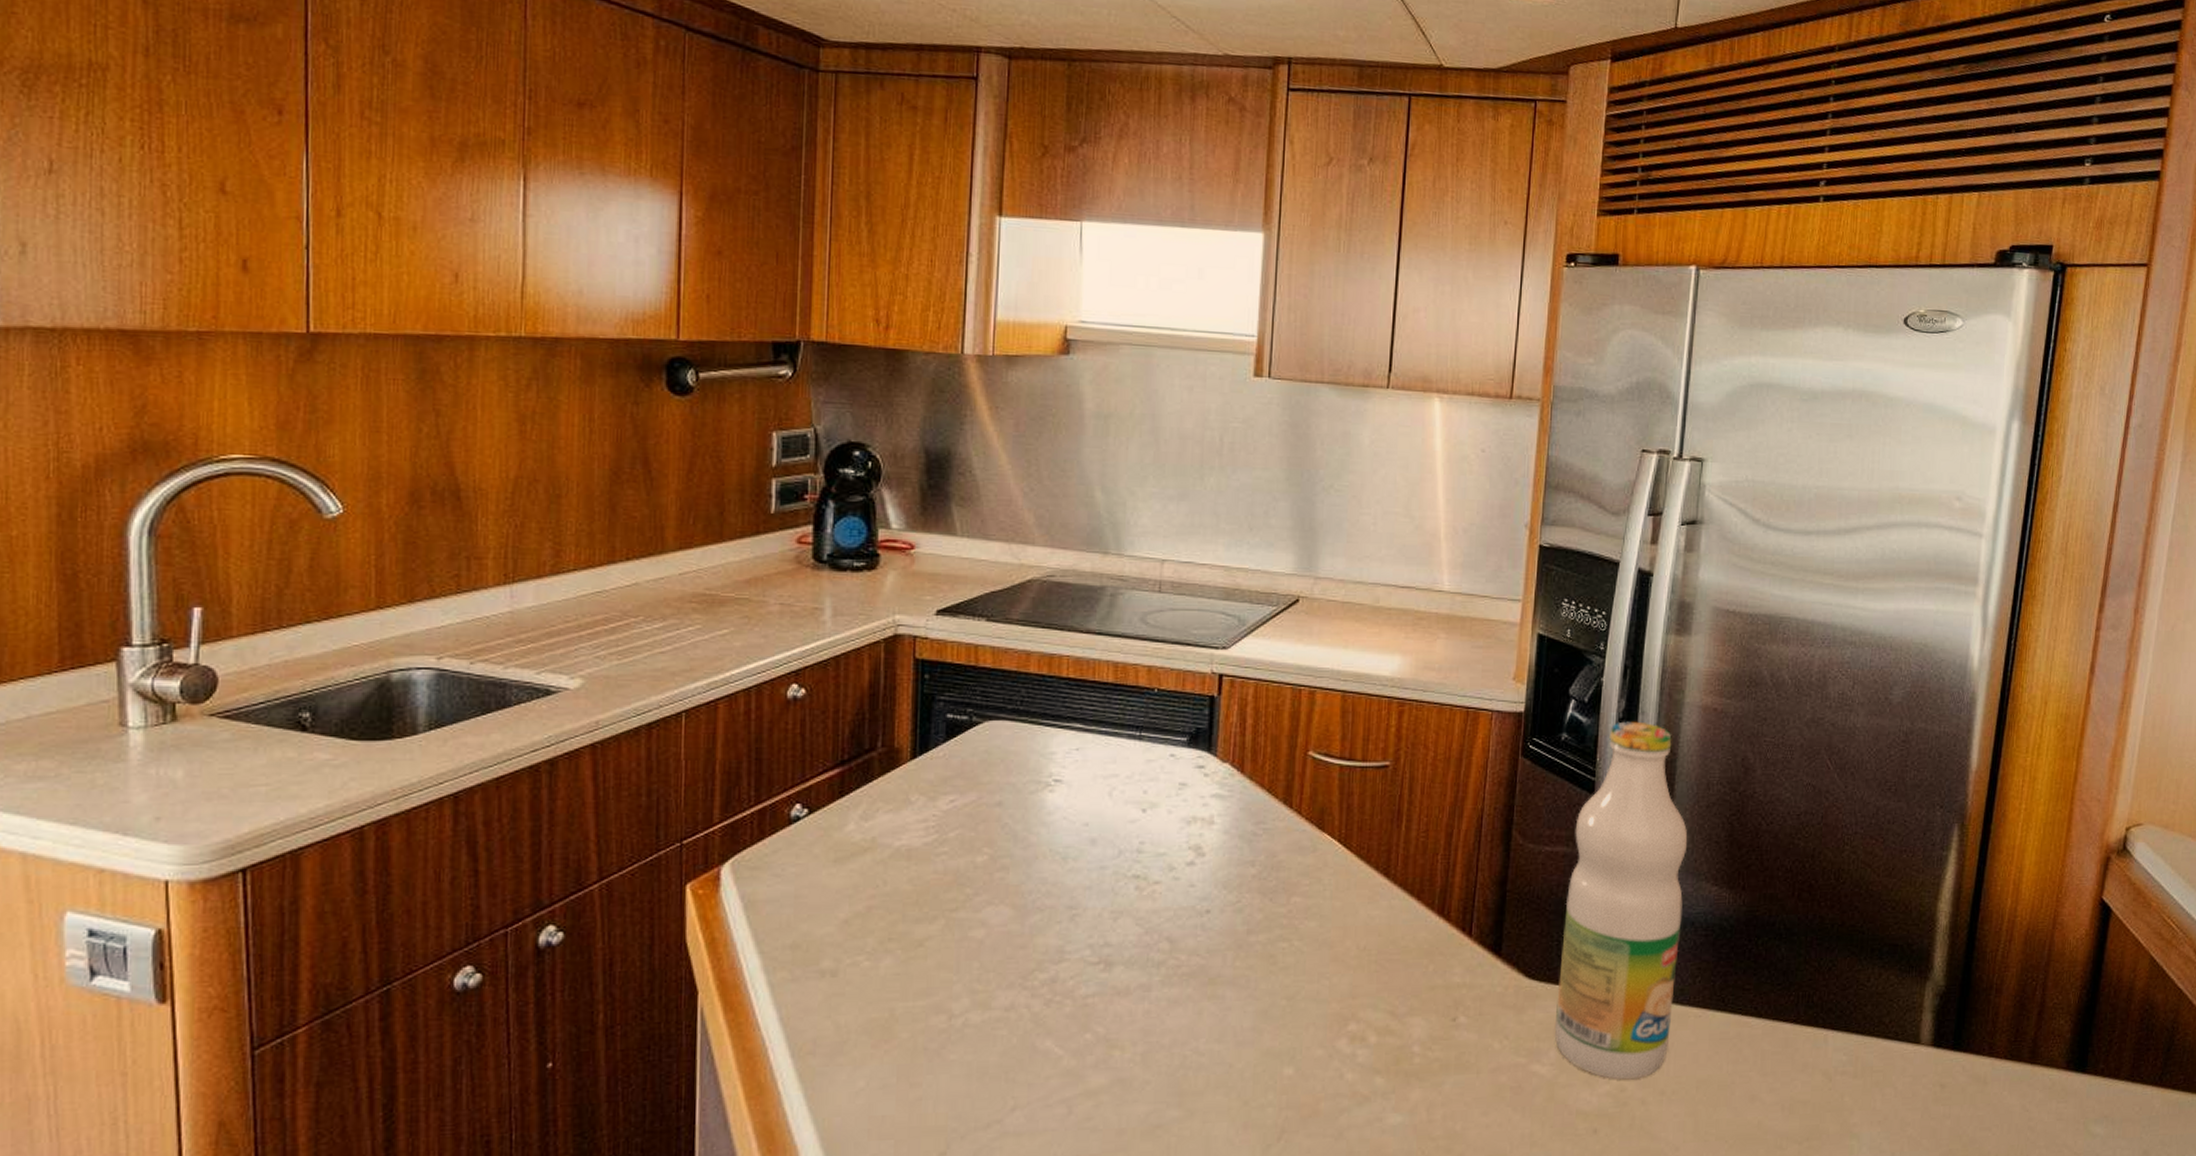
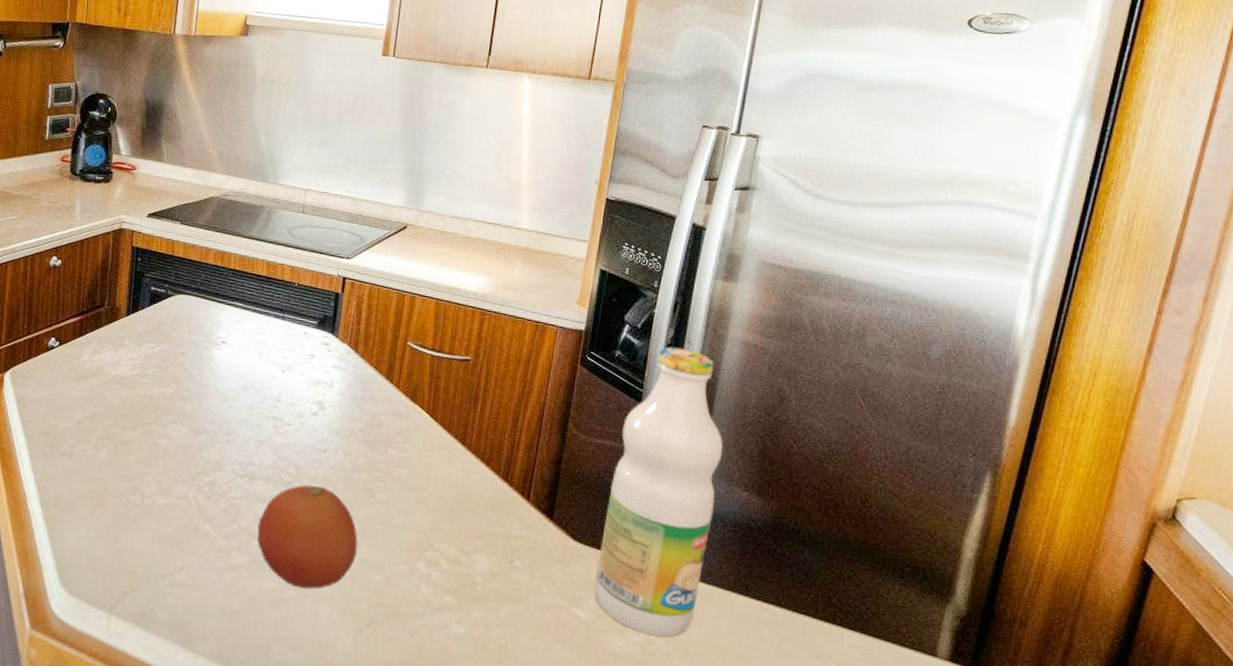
fruit: none [1120,960,1259,1105] -> present [257,485,358,589]

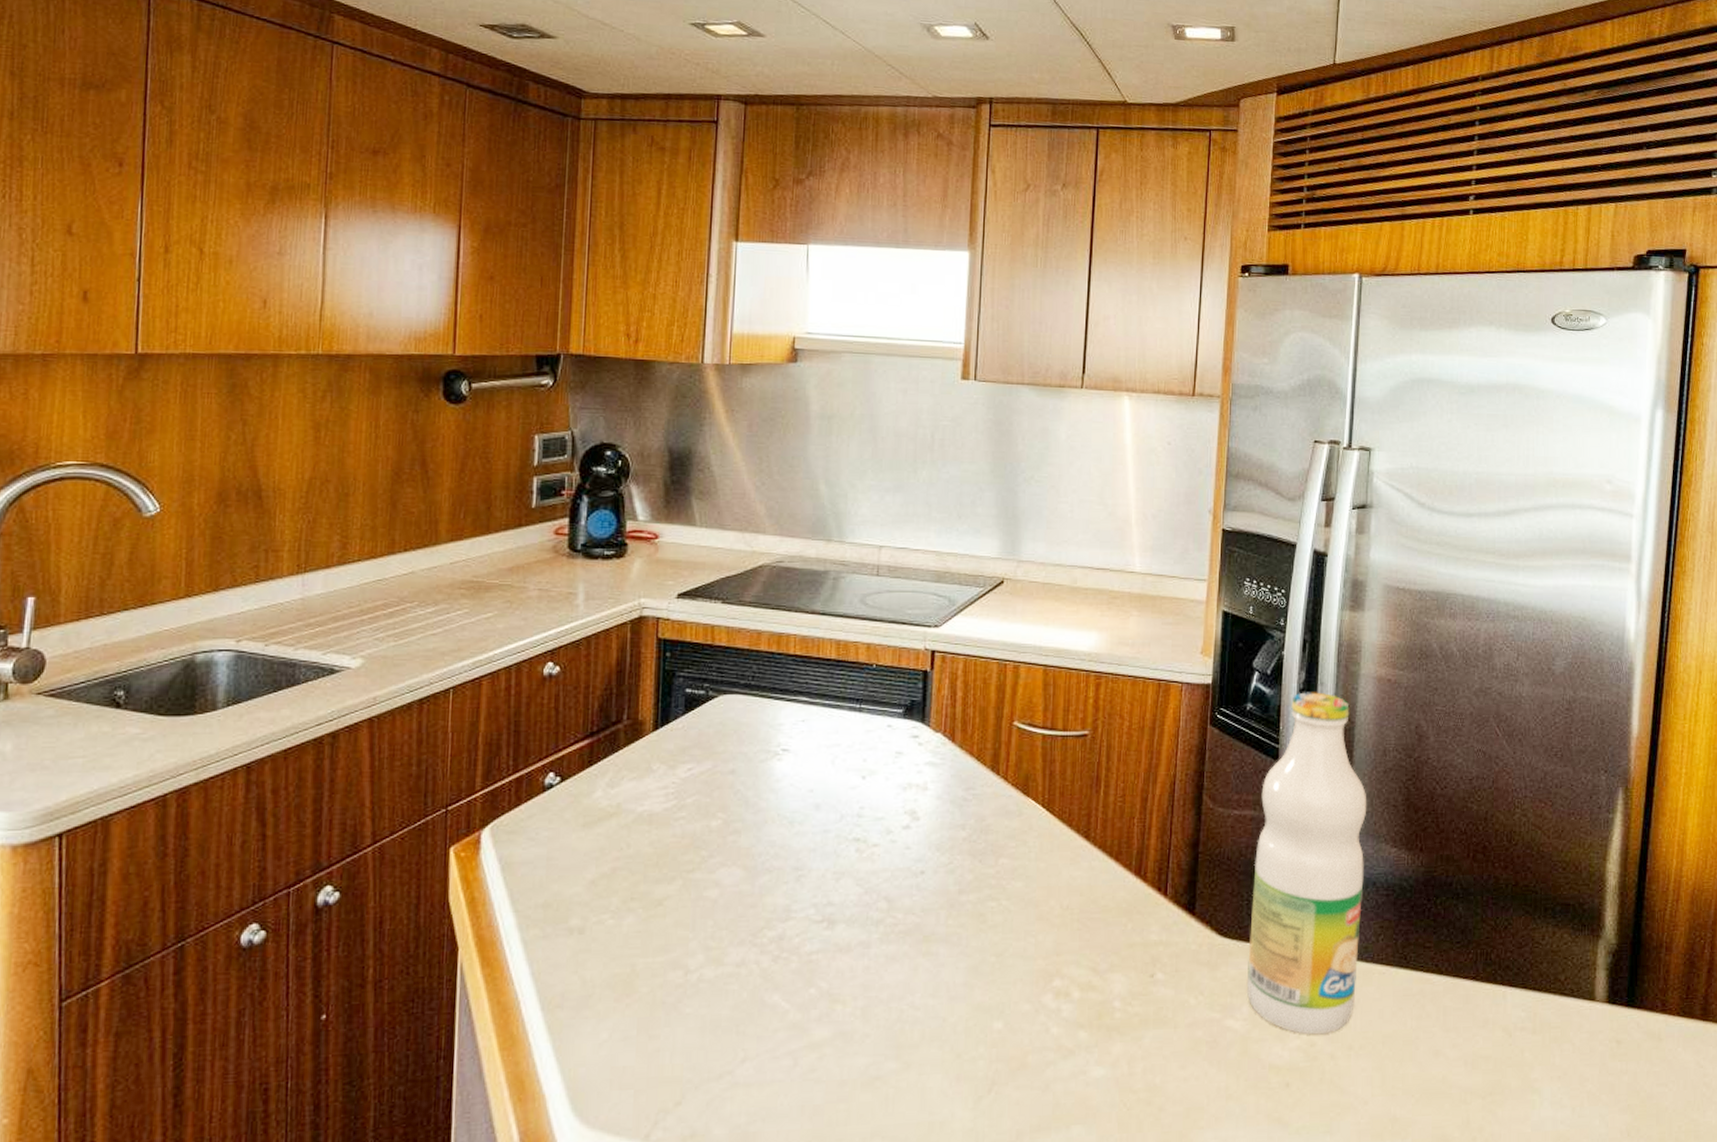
fruit: present [257,485,358,589] -> none [842,919,970,1057]

